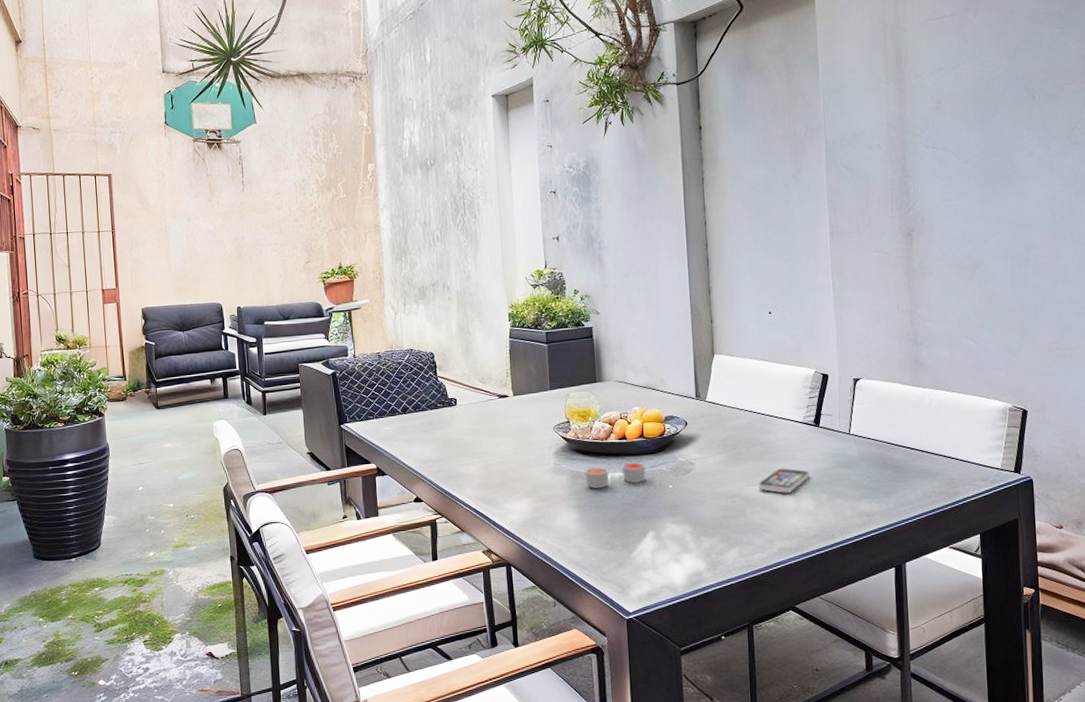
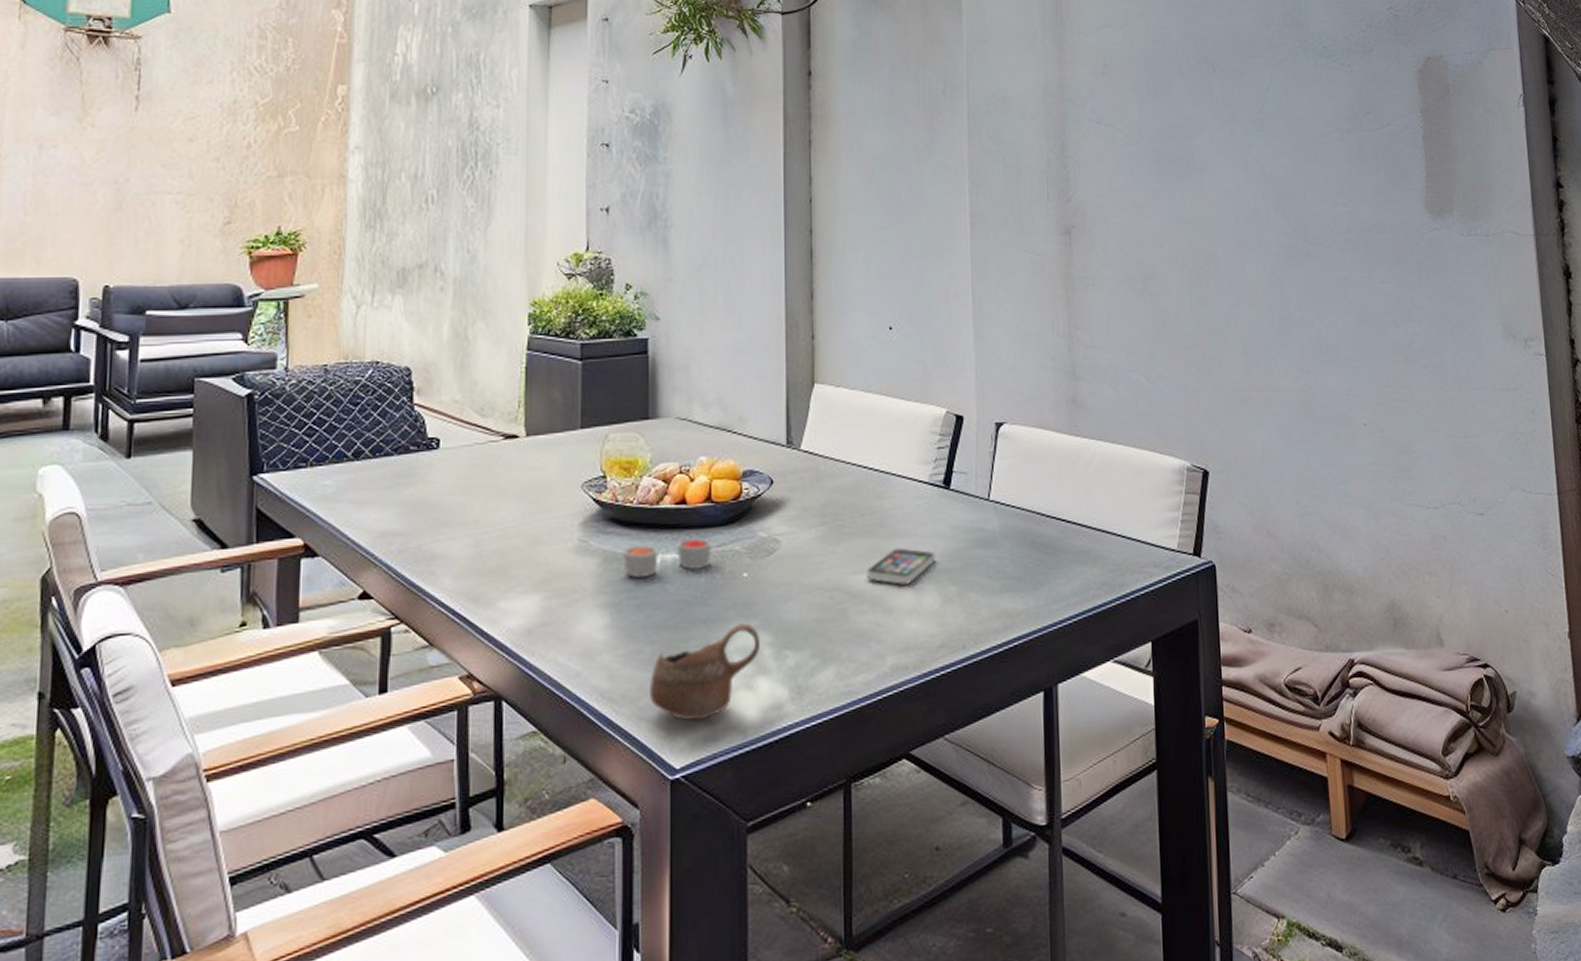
cup: none [608,519,684,582] -> present [650,623,760,721]

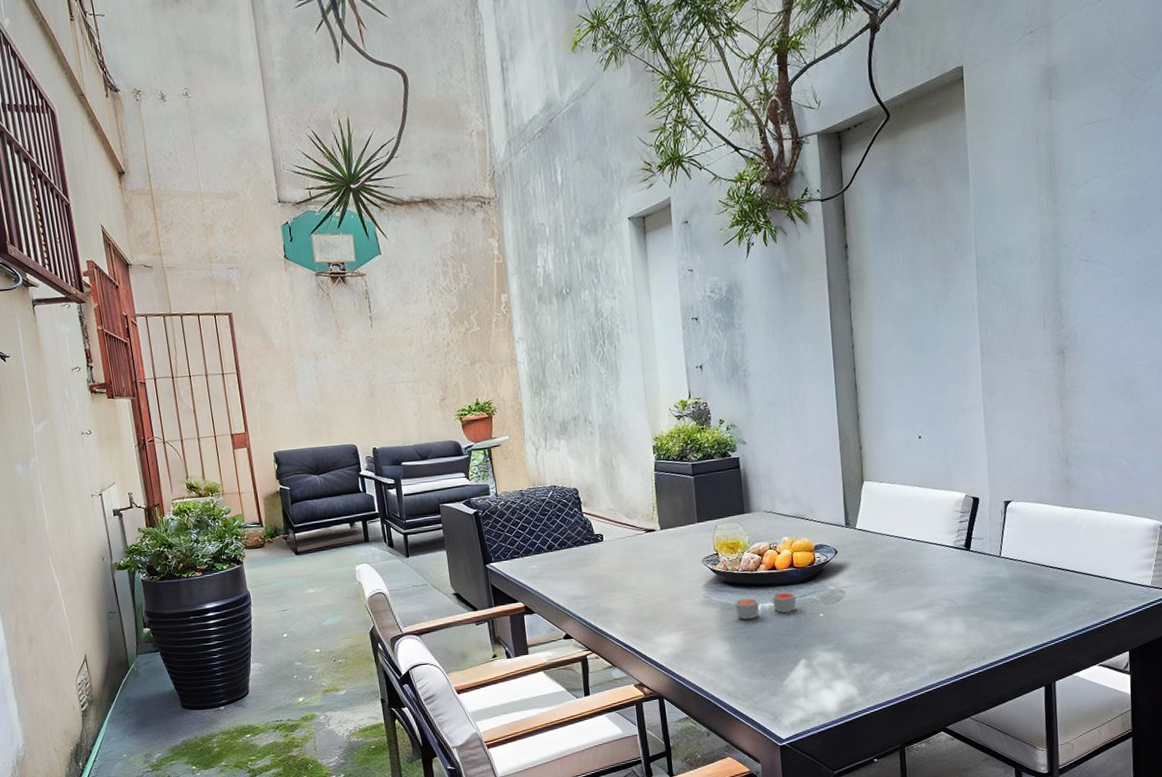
cup: present [650,623,760,721] -> none [761,646,835,709]
smartphone: present [866,548,935,585] -> none [909,593,960,618]

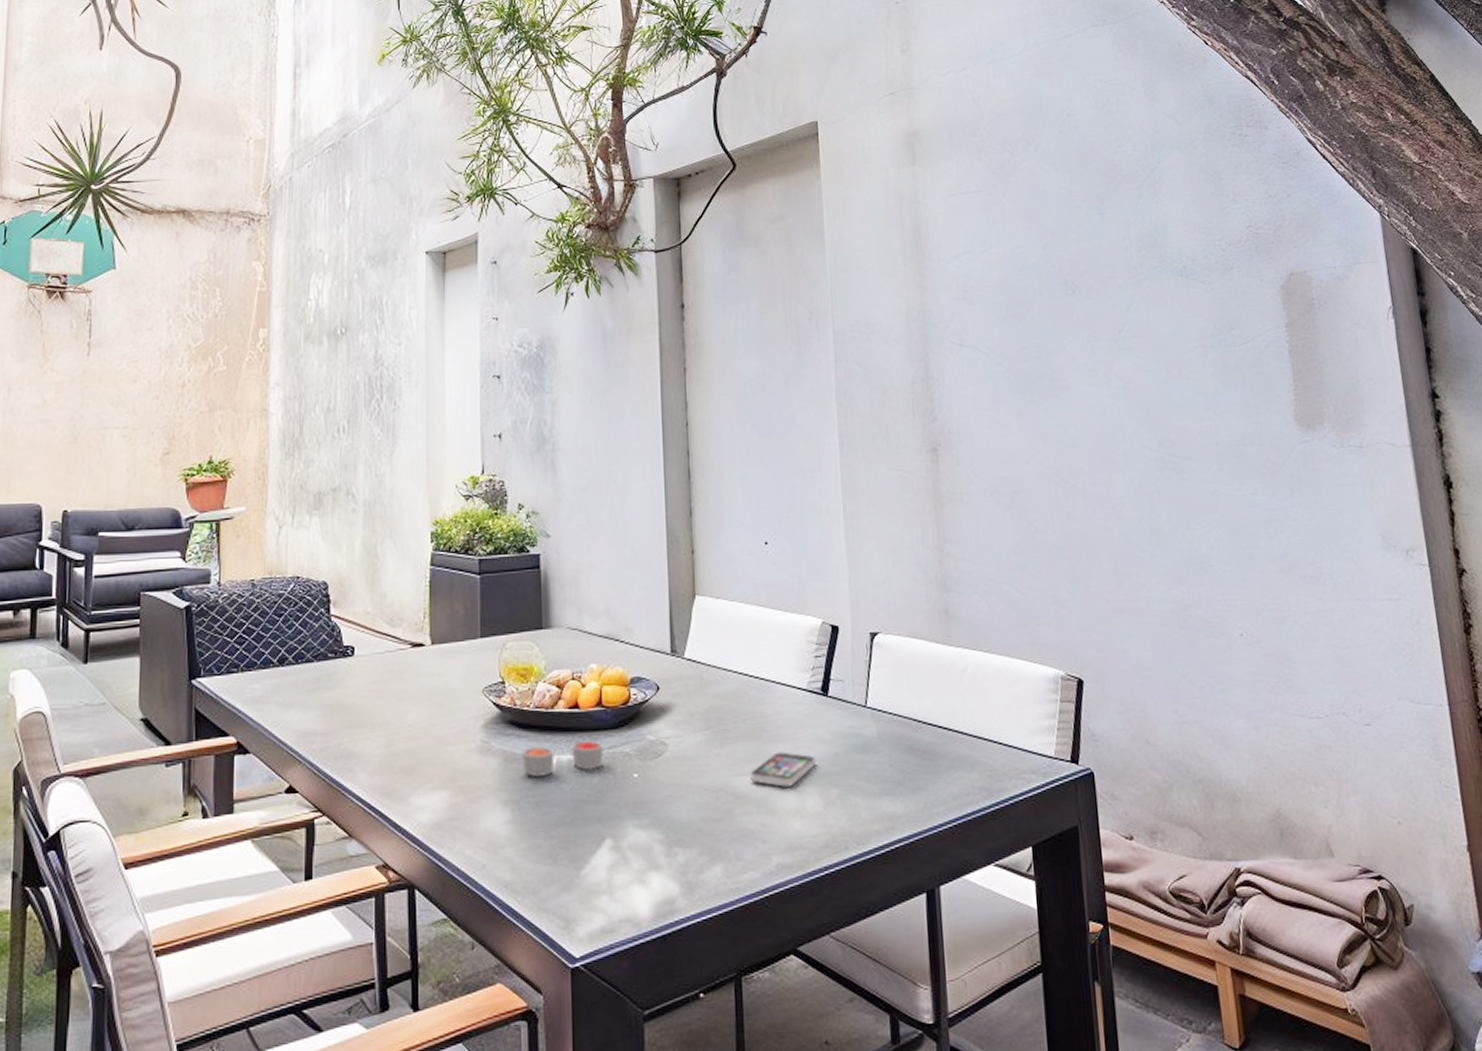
smartphone: none [909,593,960,618] -> present [750,752,816,787]

